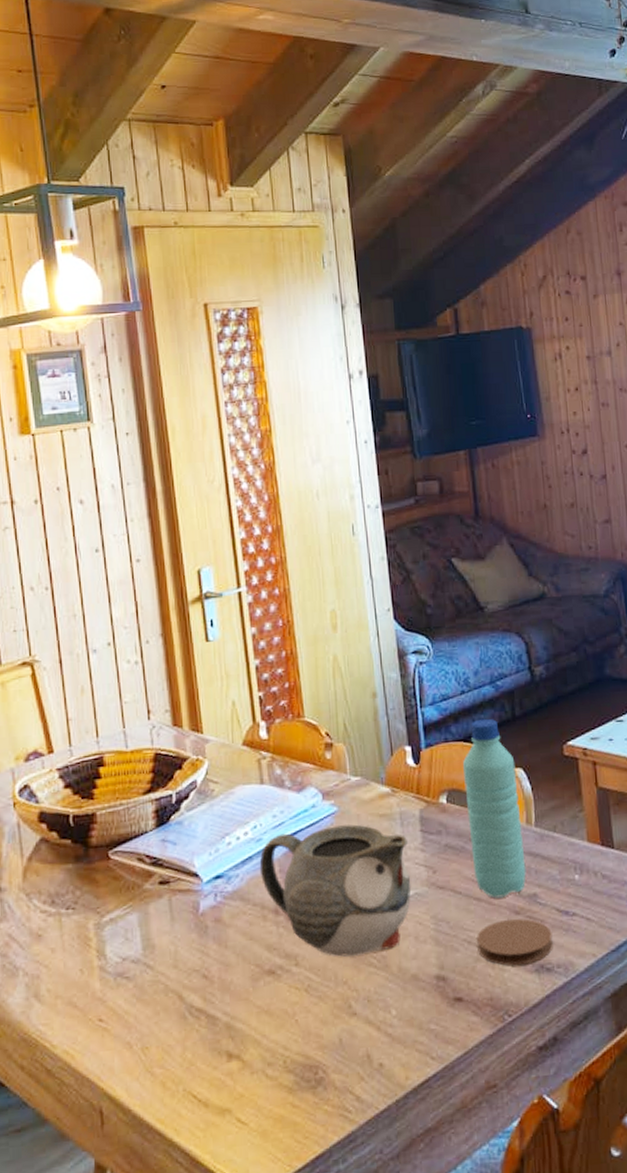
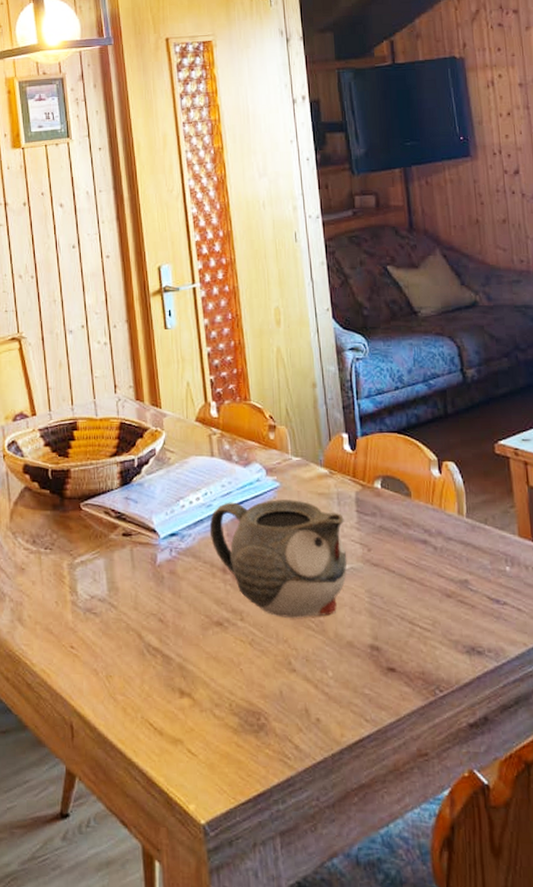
water bottle: present [462,718,526,898] -> none [396,413,458,580]
coaster: present [477,918,553,966] -> none [409,601,484,645]

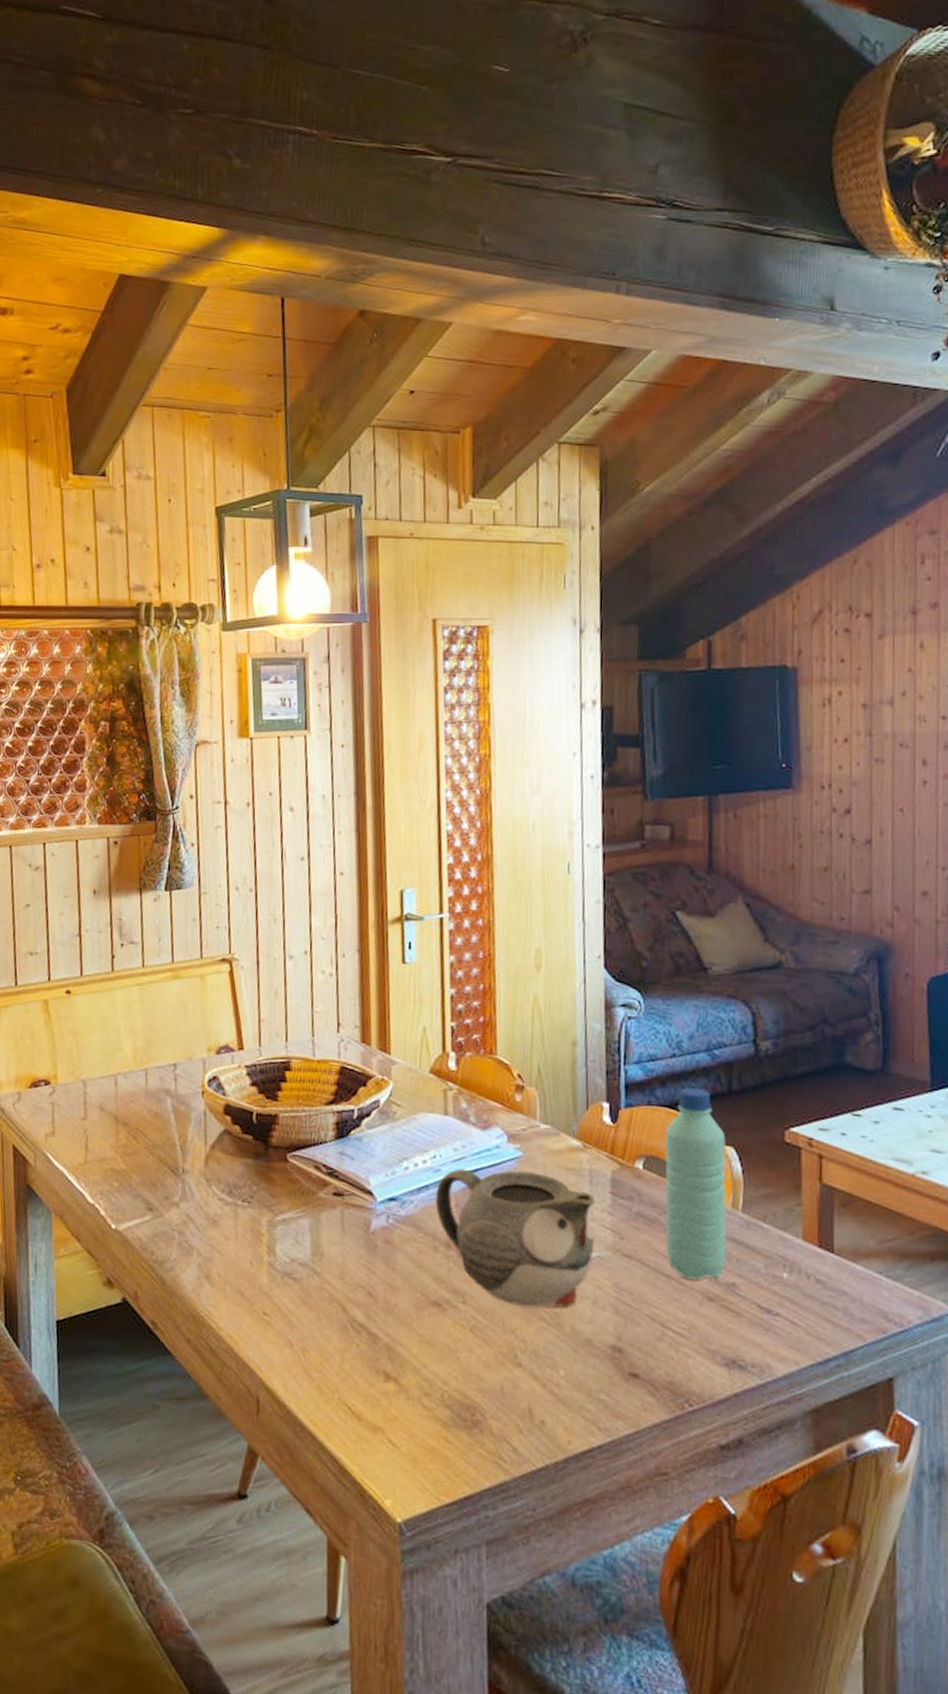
water bottle: none [396,413,458,580] -> present [664,1087,727,1280]

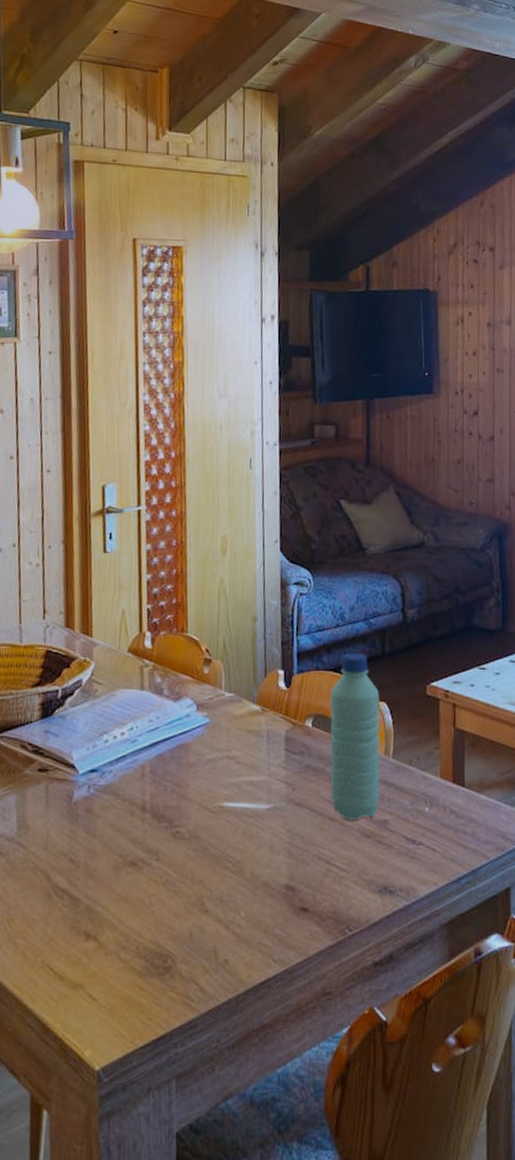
teapot: present [435,1168,596,1308] -> none [132,736,273,858]

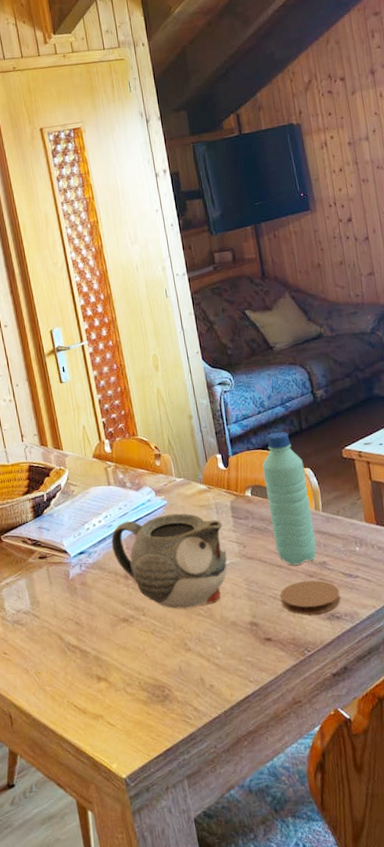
teapot: none [132,736,273,858] -> present [111,513,227,609]
coaster: none [327,841,398,885] -> present [280,580,341,615]

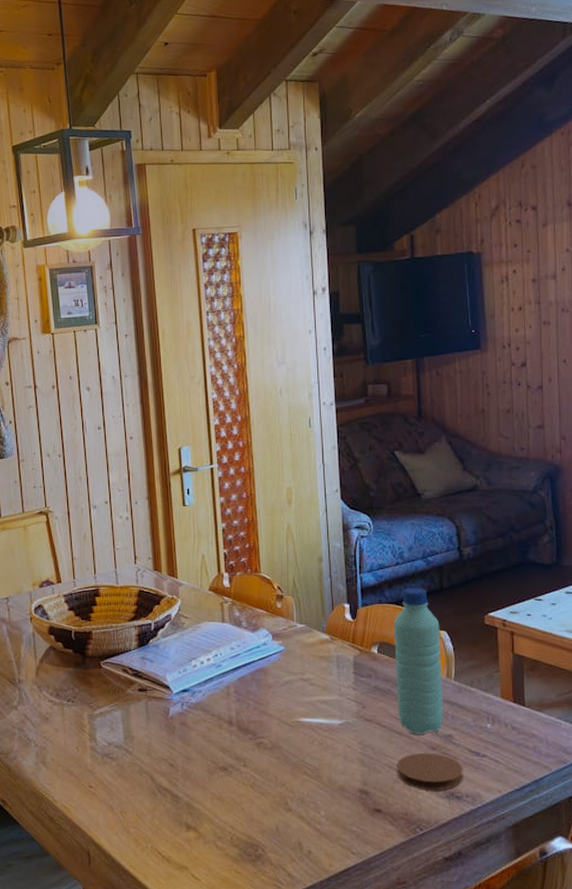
teapot: present [111,513,227,609] -> none [218,661,343,765]

